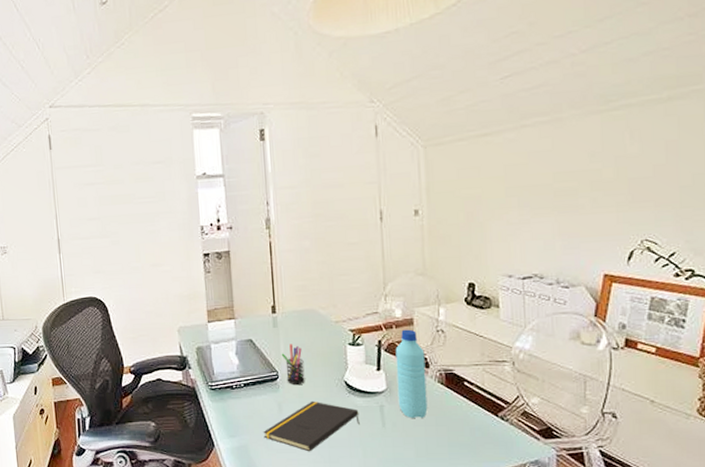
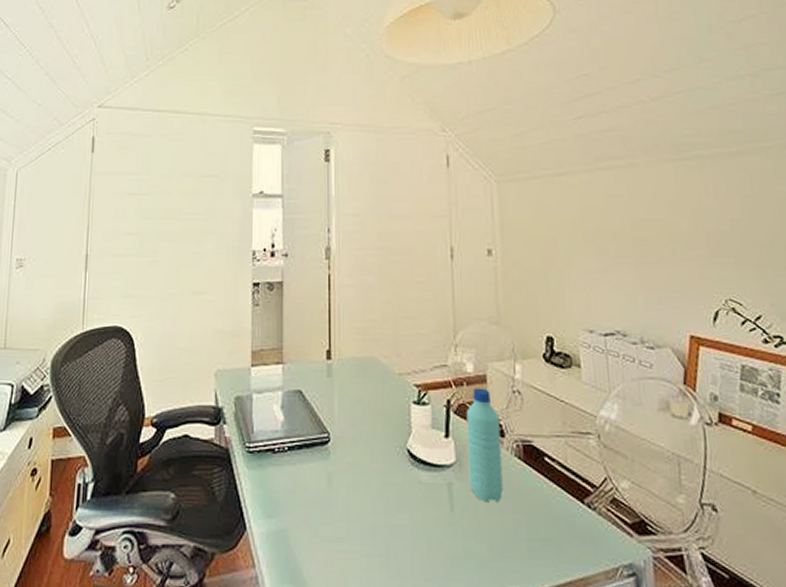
notepad: present [263,400,360,452] -> none [307,473,424,542]
pen holder: present [281,344,305,386] -> none [334,398,361,452]

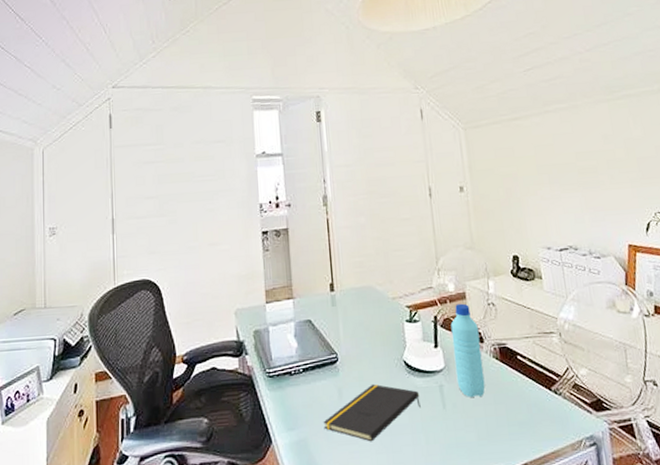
notepad: none [307,473,424,542] -> present [323,383,421,442]

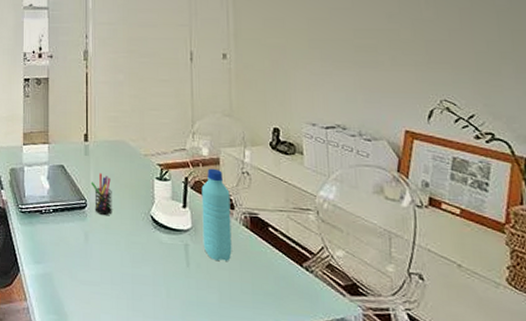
notepad: present [323,383,421,442] -> none [68,233,164,287]
pen holder: none [340,323,365,368] -> present [91,173,112,216]

